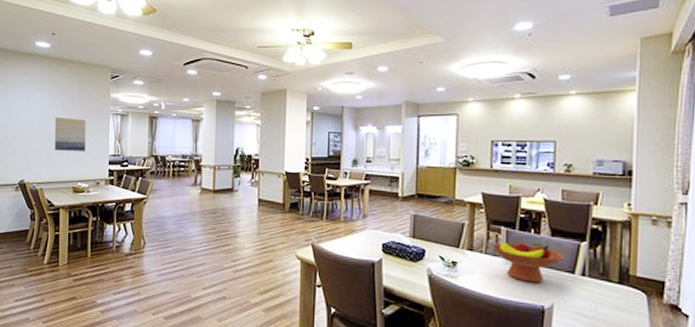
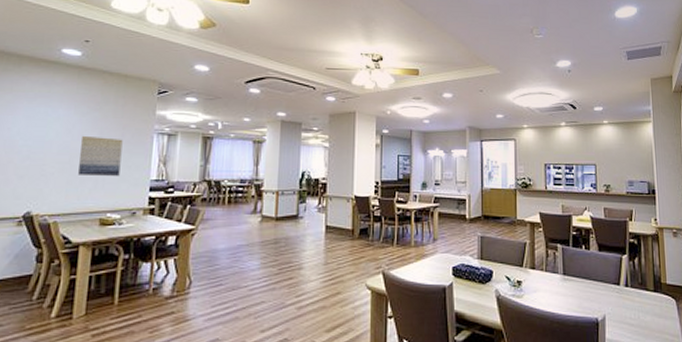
fruit bowl: present [491,240,564,283] -> none [550,256,610,296]

